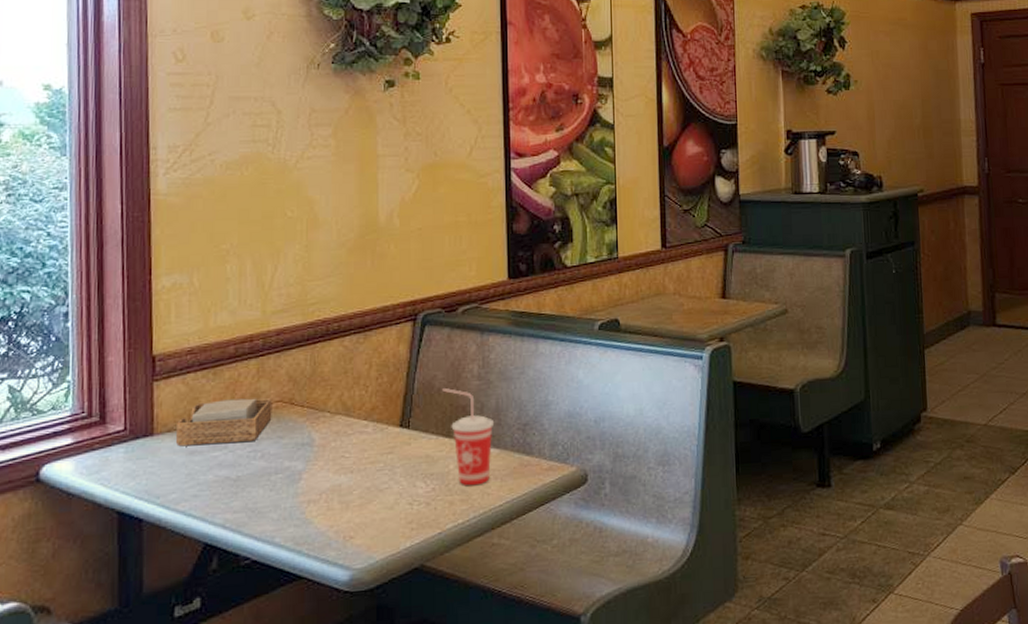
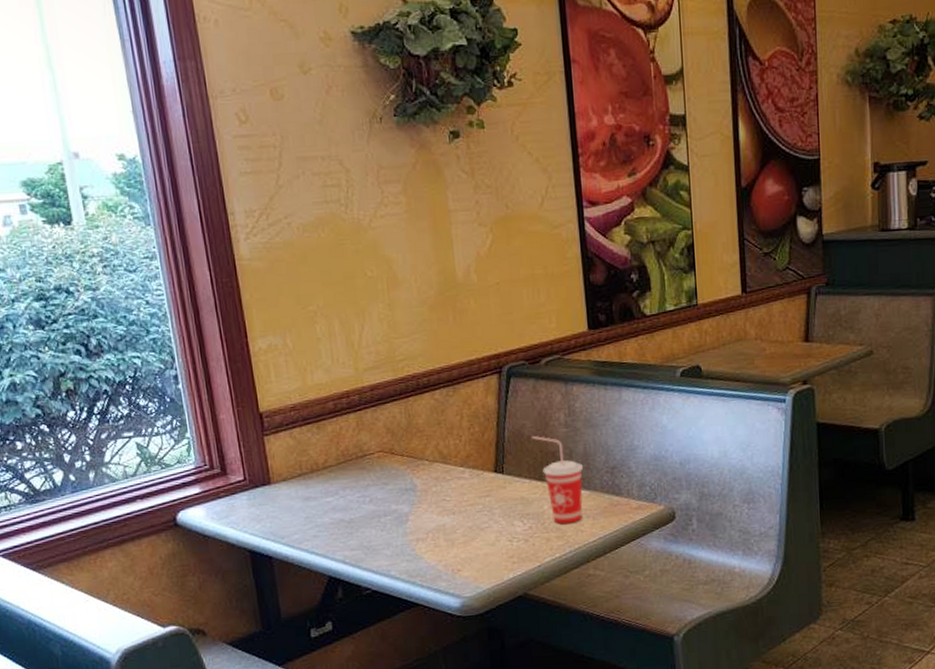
napkin holder: present [175,397,272,447] -> none [290,448,376,494]

